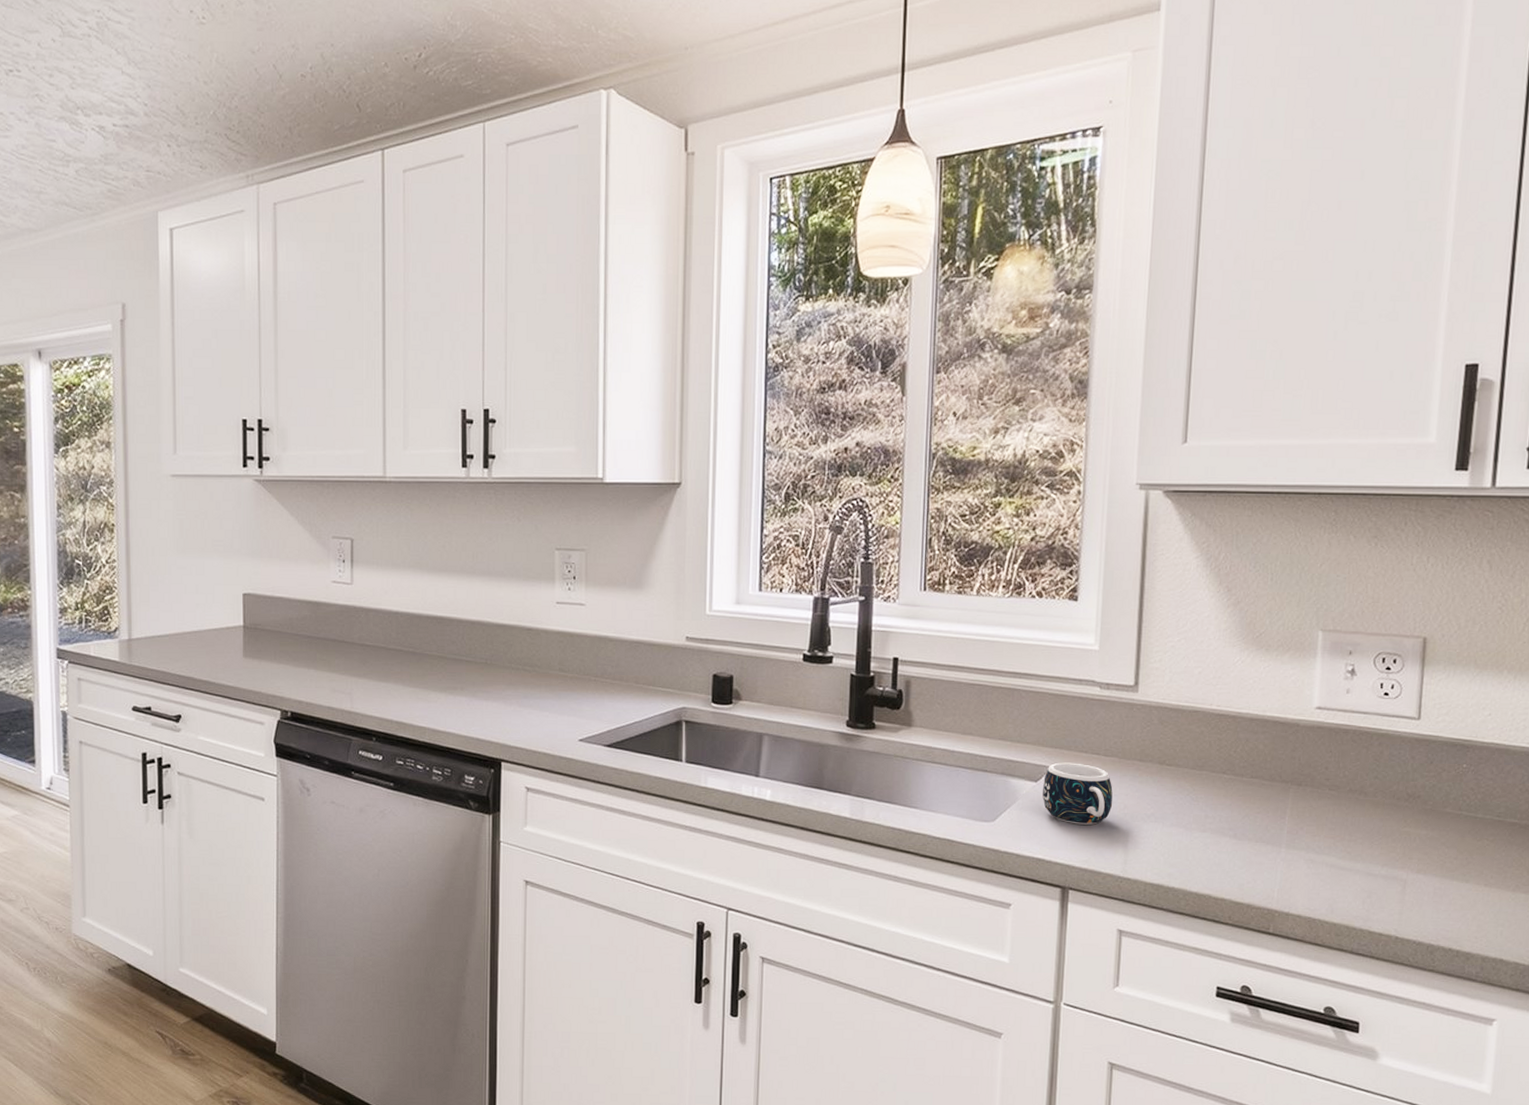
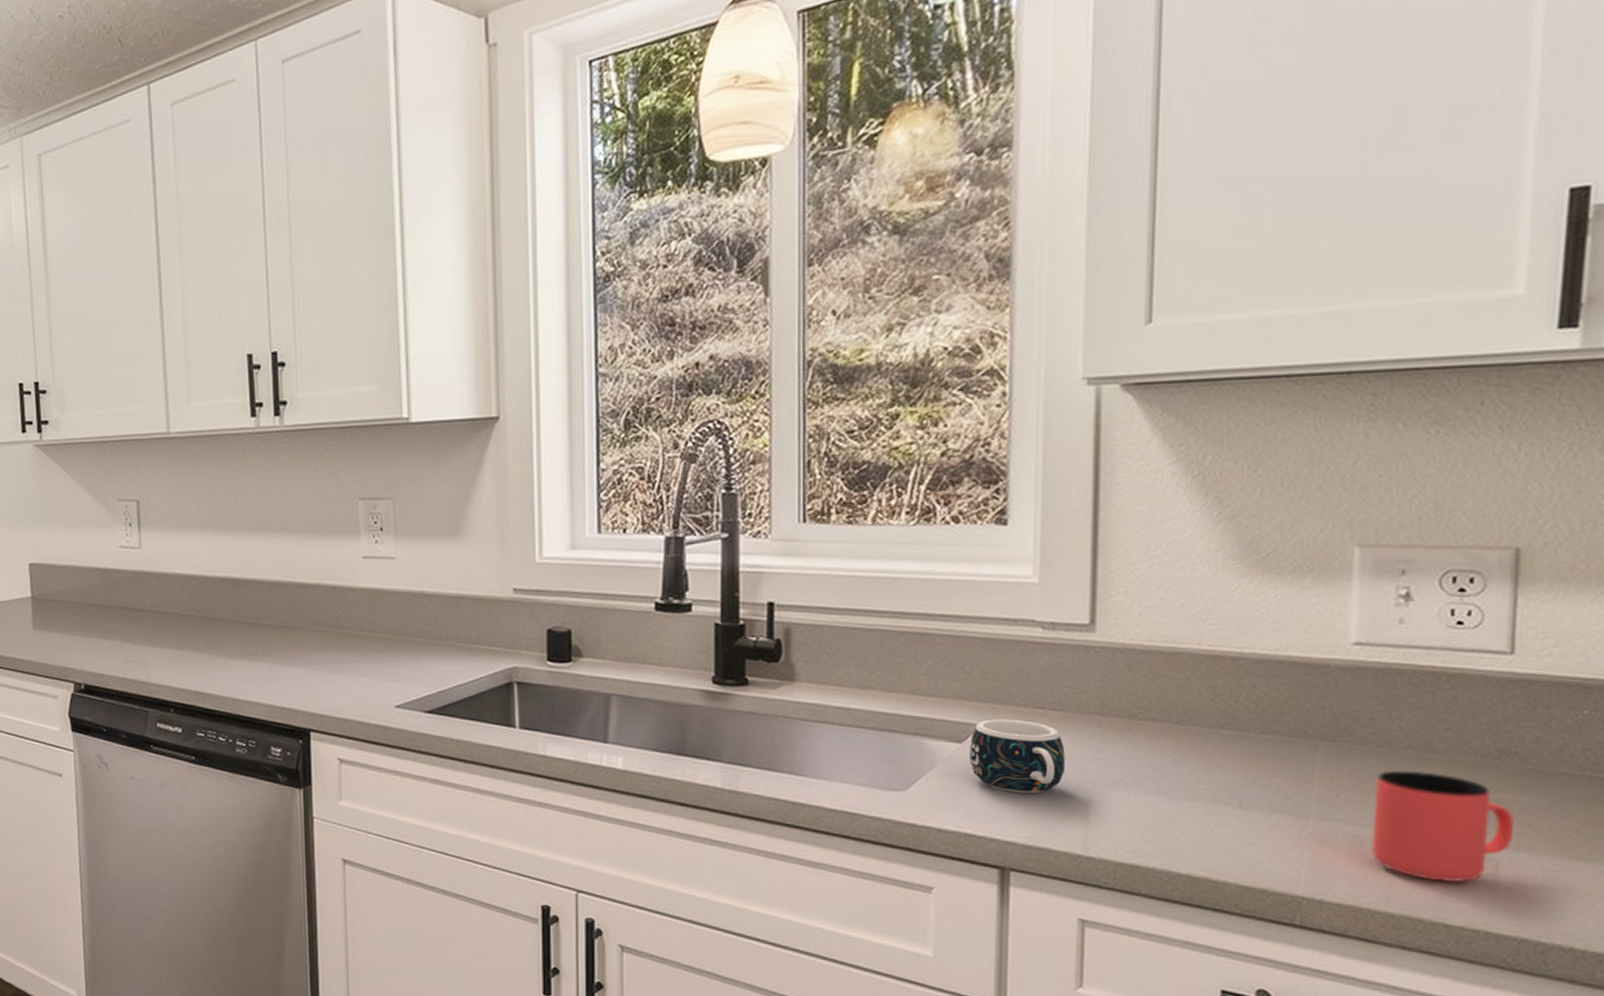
cup: none [1322,809,1417,899] -> present [1371,770,1515,883]

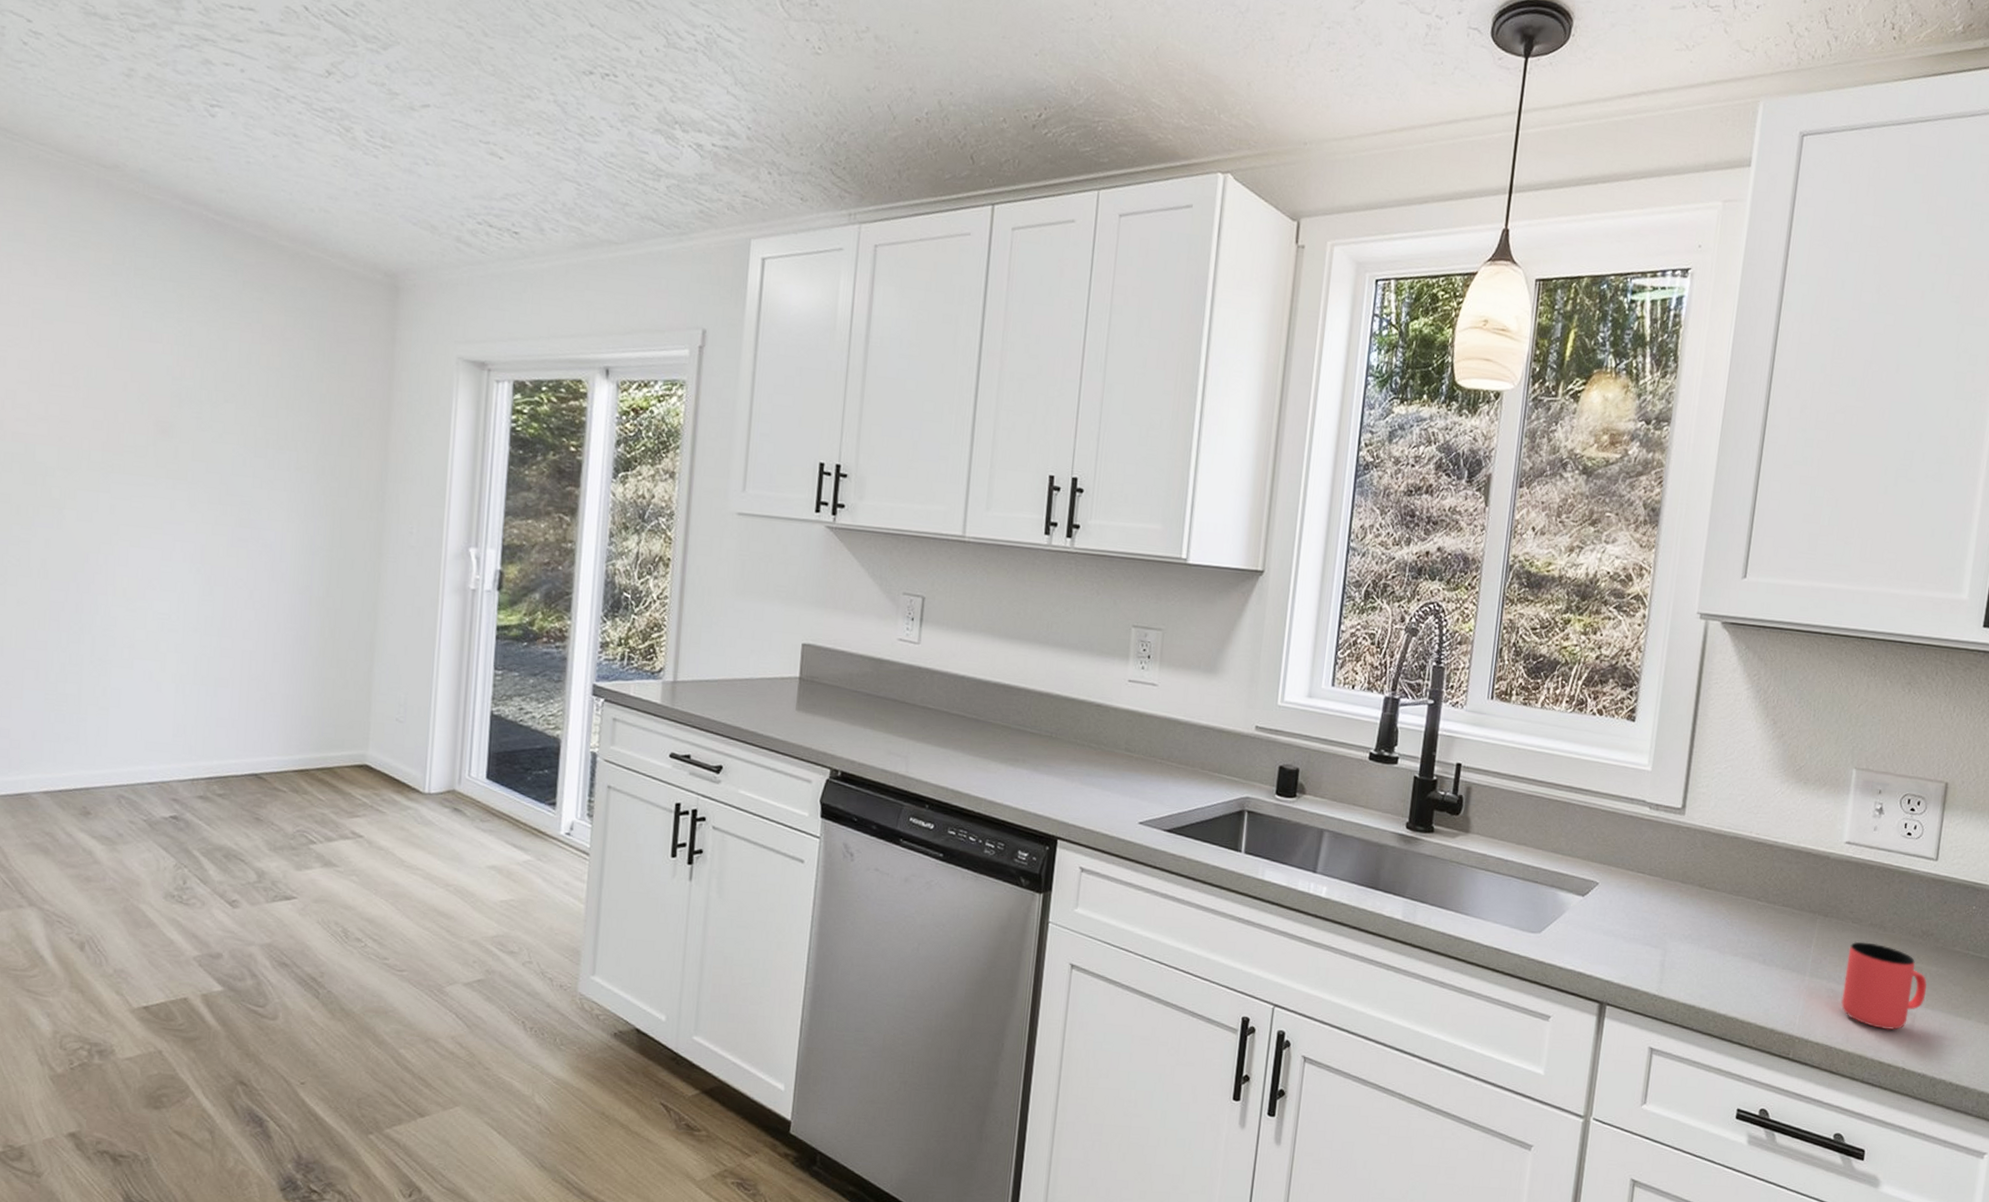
mug: present [970,719,1065,793] -> none [1588,878,1655,942]

